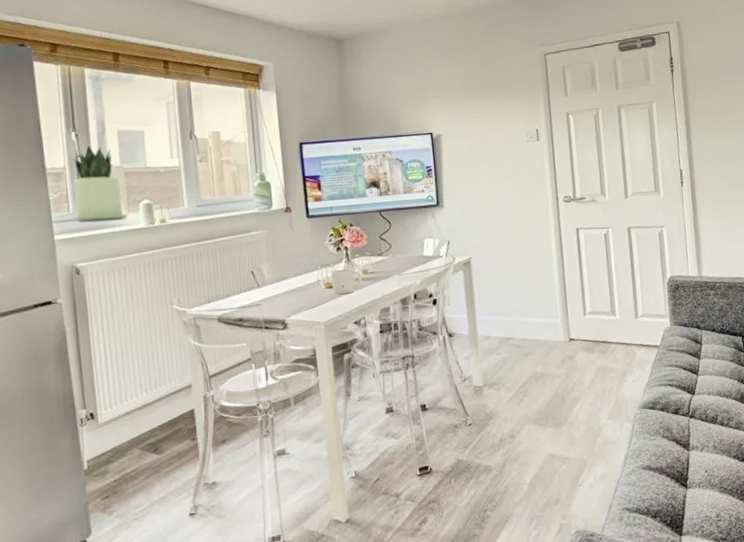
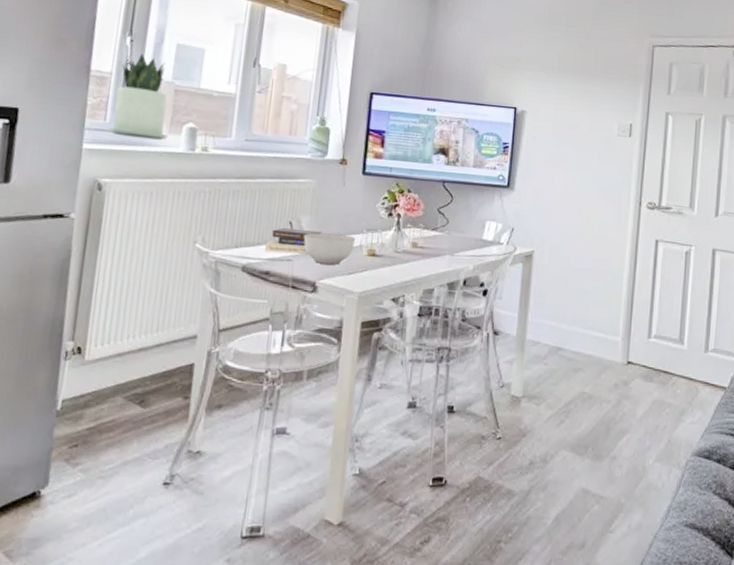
books: none [234,275,282,302] -> present [265,227,322,255]
bowl: none [266,273,313,303] -> present [303,232,356,265]
mug: present [330,268,362,295] -> none [375,237,410,266]

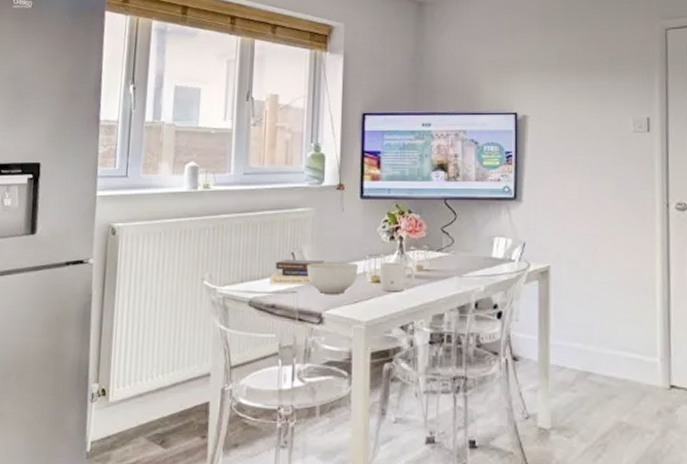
planter: present [107,53,168,141] -> none [117,99,172,182]
mug: none [375,237,410,266] -> present [379,262,415,292]

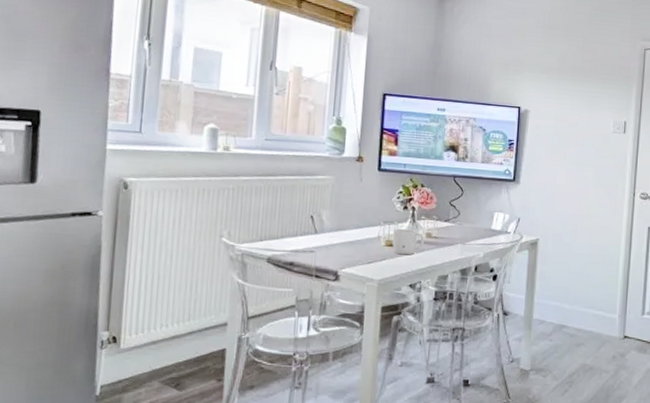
books: present [270,259,324,286] -> none [288,221,342,247]
bowl: present [306,262,359,294] -> none [324,225,374,255]

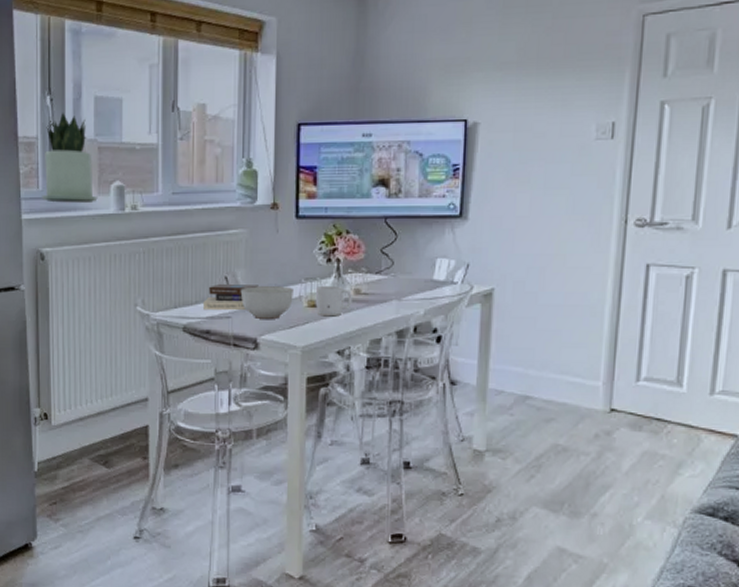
planter: none [130,56,190,141] -> present [41,112,98,204]
books: none [288,221,342,247] -> present [203,283,259,311]
bowl: none [324,225,374,255] -> present [240,286,295,319]

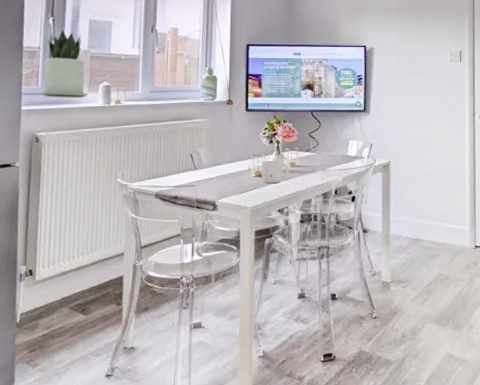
books: present [203,283,259,311] -> none [172,159,217,181]
bowl: present [240,286,295,319] -> none [202,161,245,186]

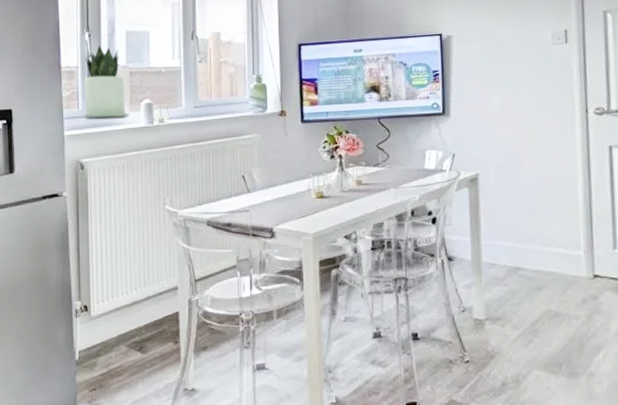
mug: present [261,160,289,184] -> none [322,178,355,206]

